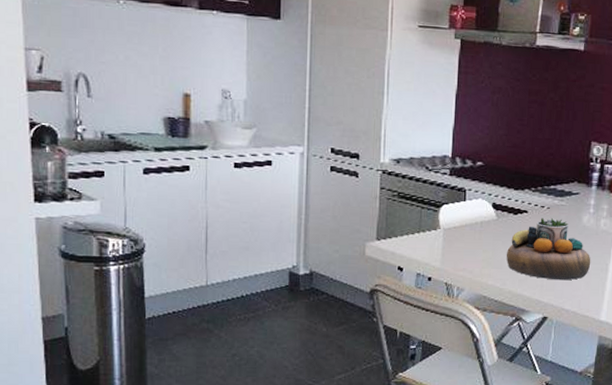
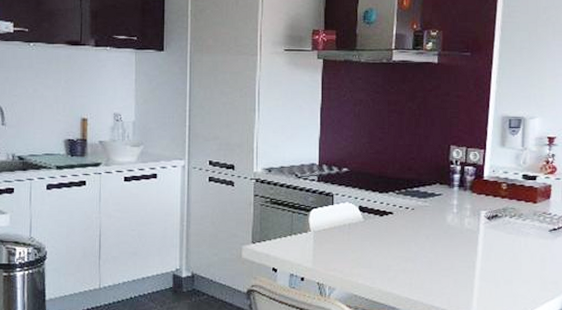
decorative bowl: present [506,218,591,280] -> none [375,219,458,279]

